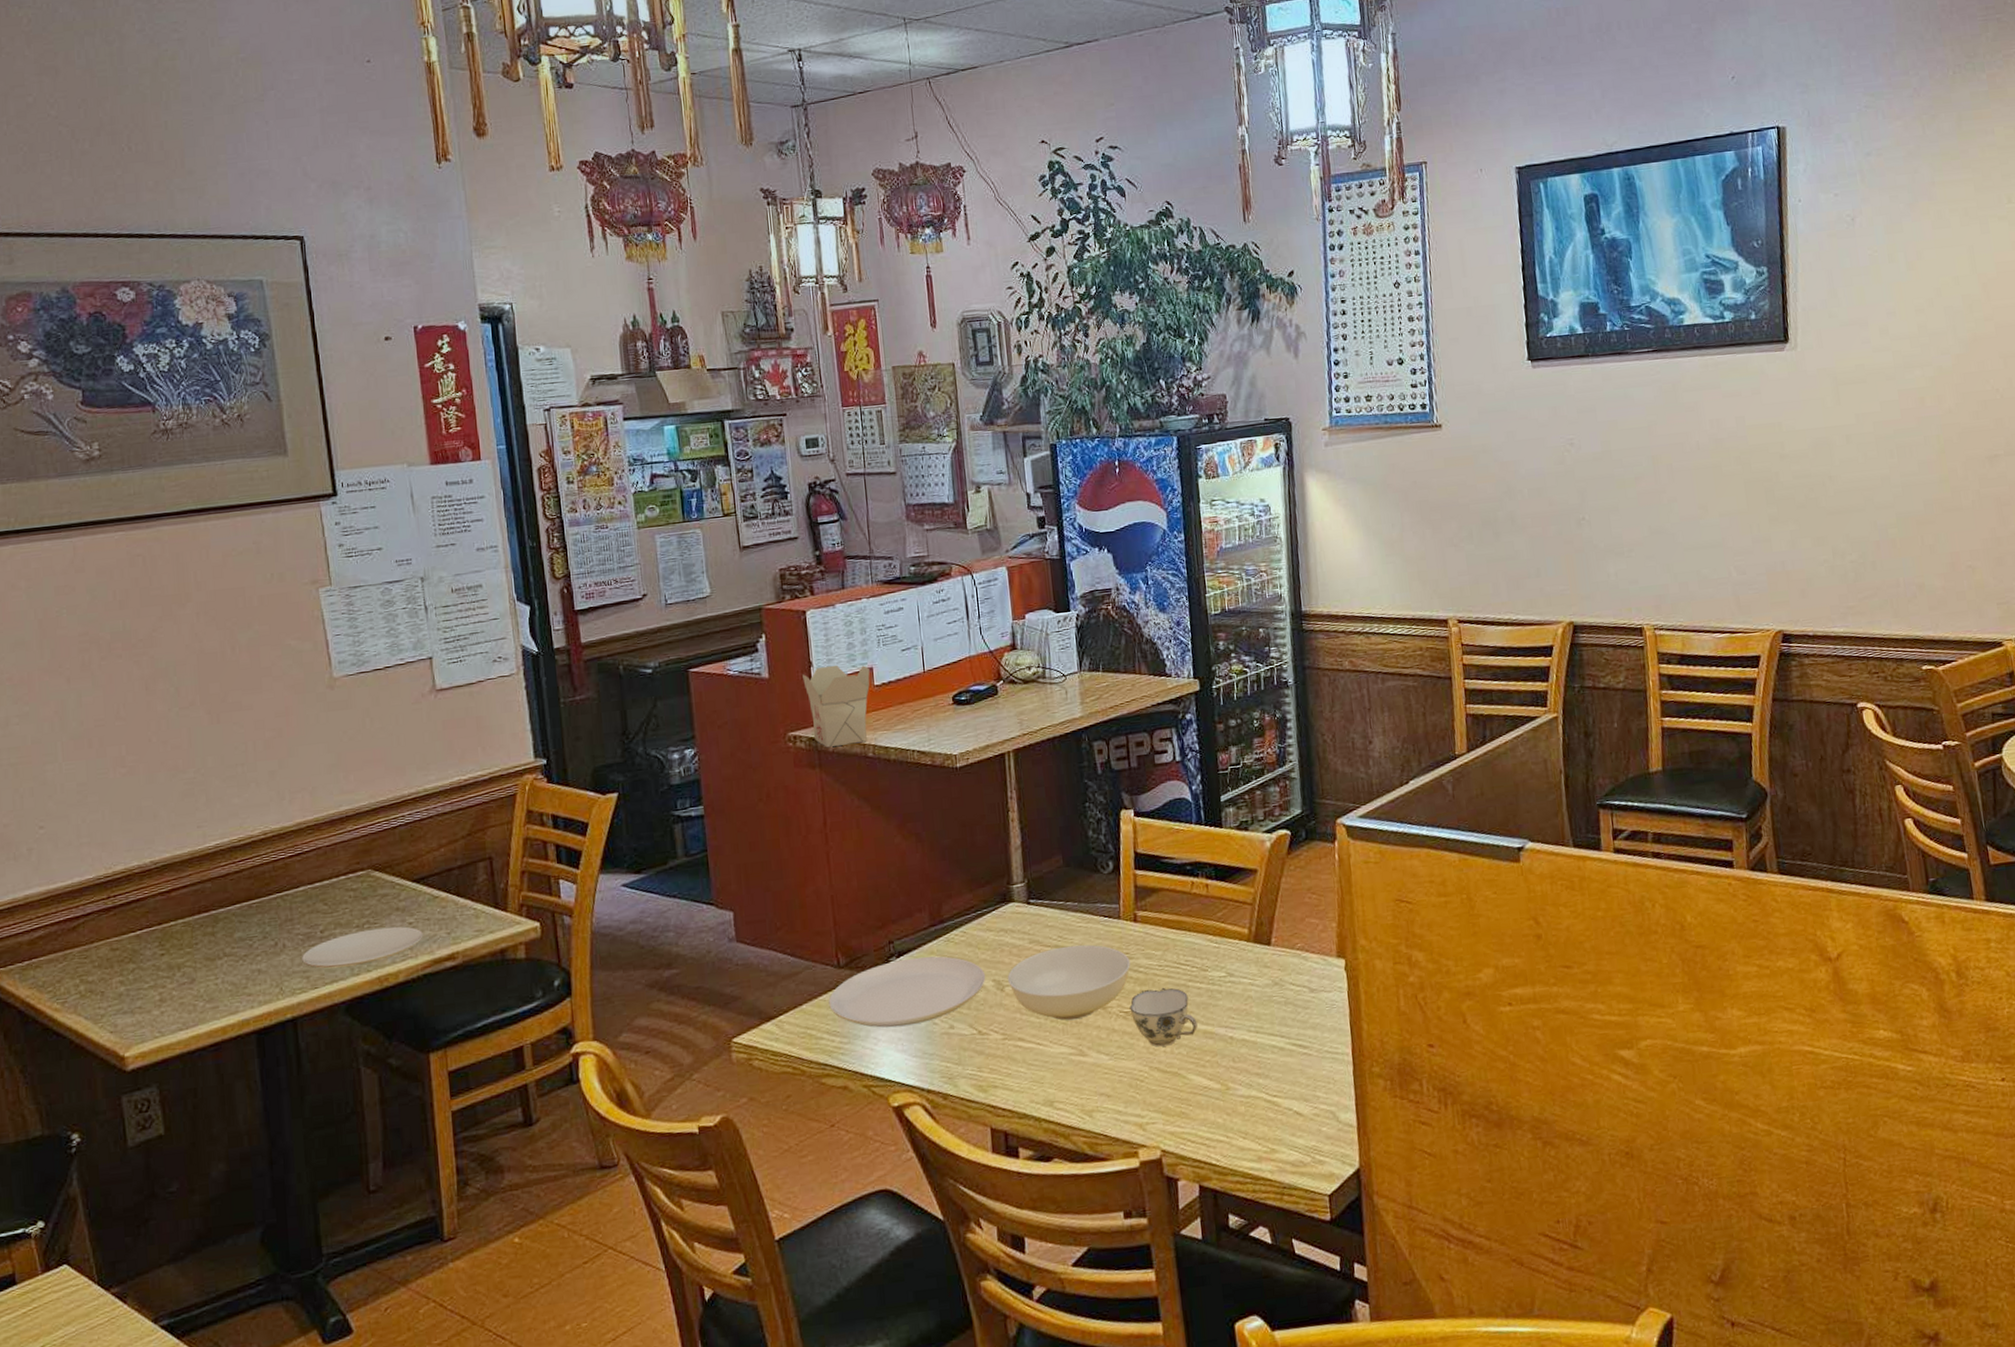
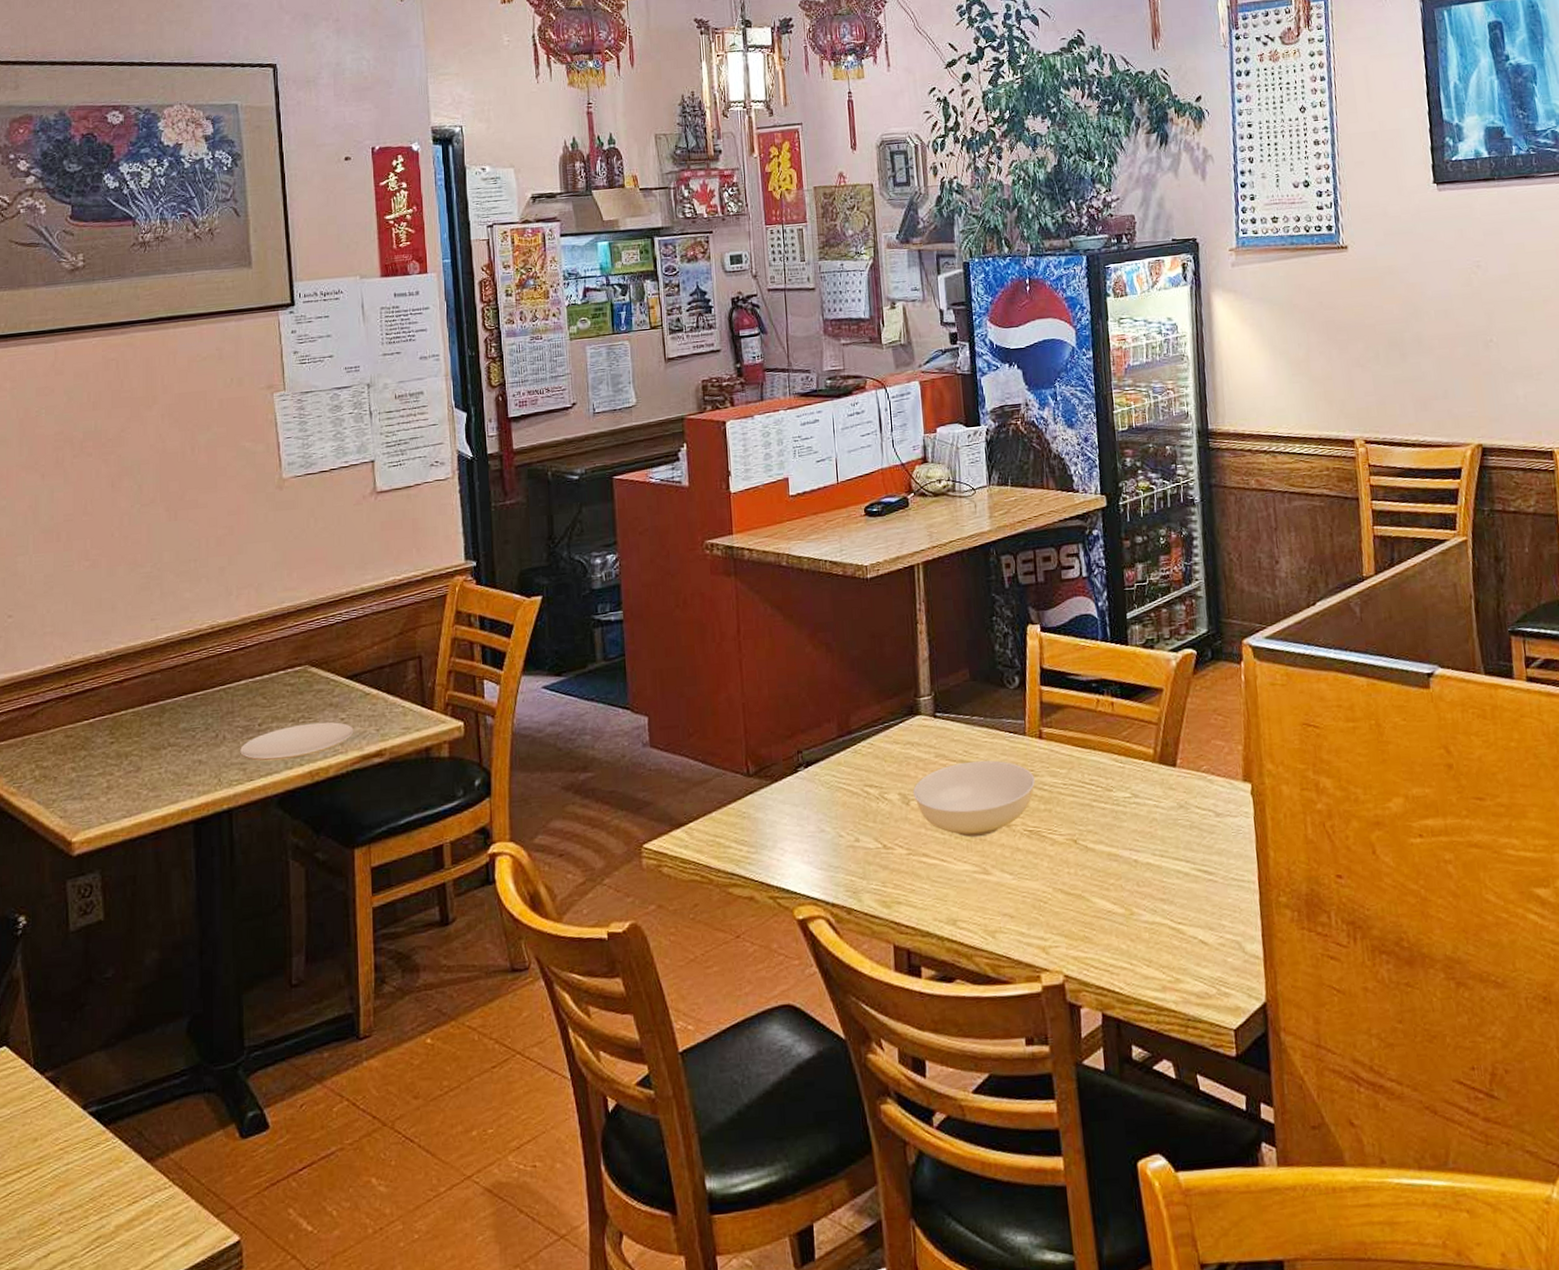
takeout container: present [803,665,870,748] -> none [721,474,786,557]
plate: present [828,956,986,1028] -> none [737,767,892,839]
teacup: present [1129,987,1198,1047] -> none [1034,806,1102,868]

